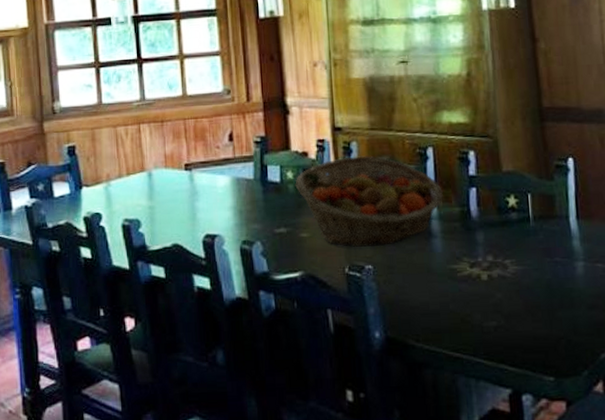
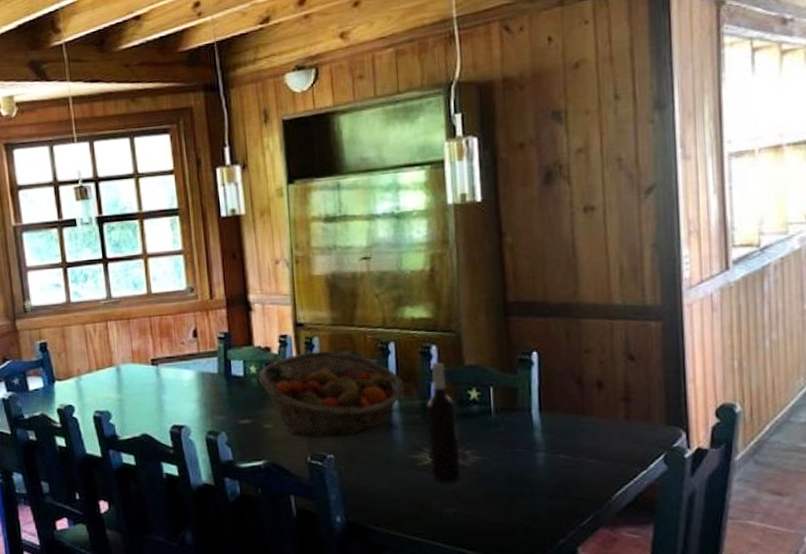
wine bottle: none [464,169,501,295] -> present [425,363,461,483]

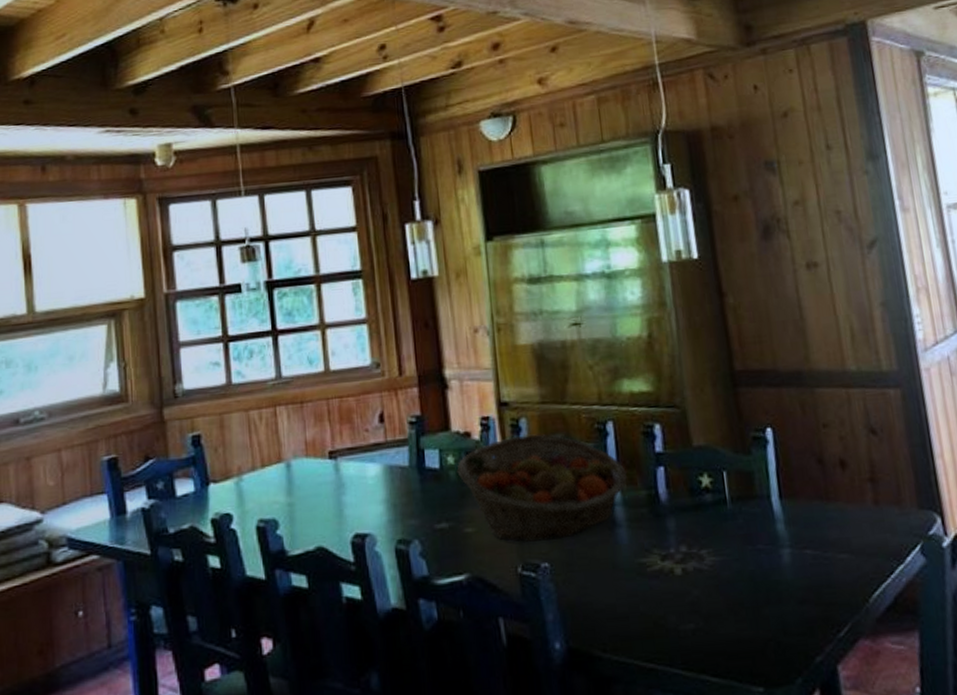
wine bottle: present [425,363,461,483] -> none [652,444,698,592]

